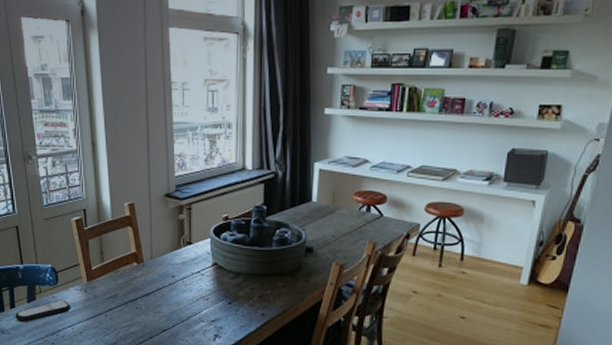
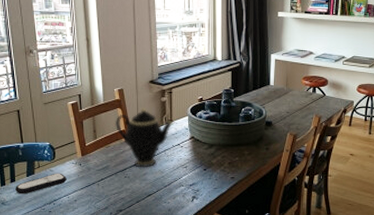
teapot: none [124,226,194,298] -> present [115,107,175,168]

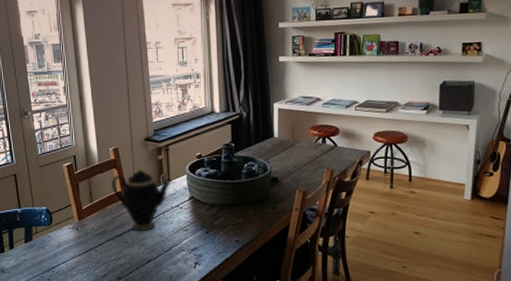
remote control: present [15,173,67,195] -> none [14,238,64,262]

